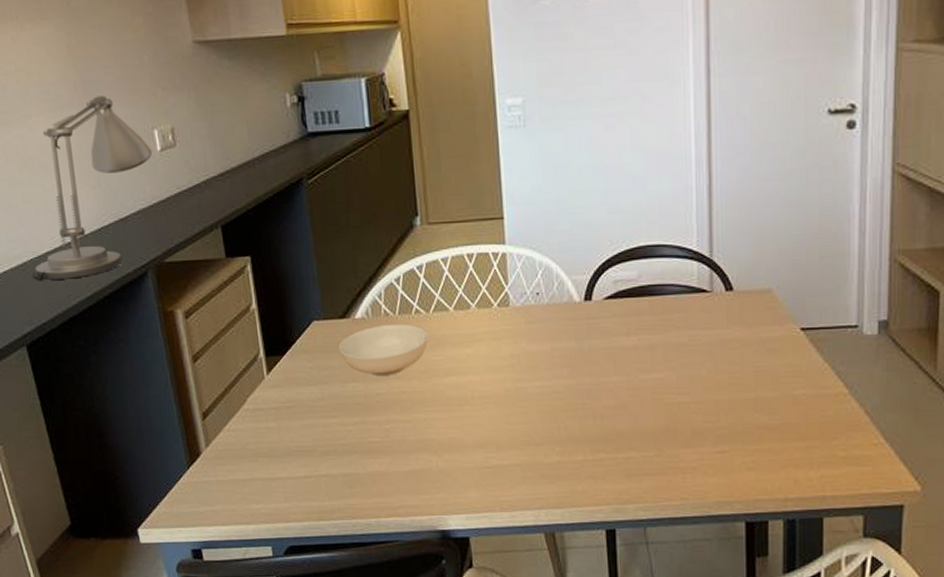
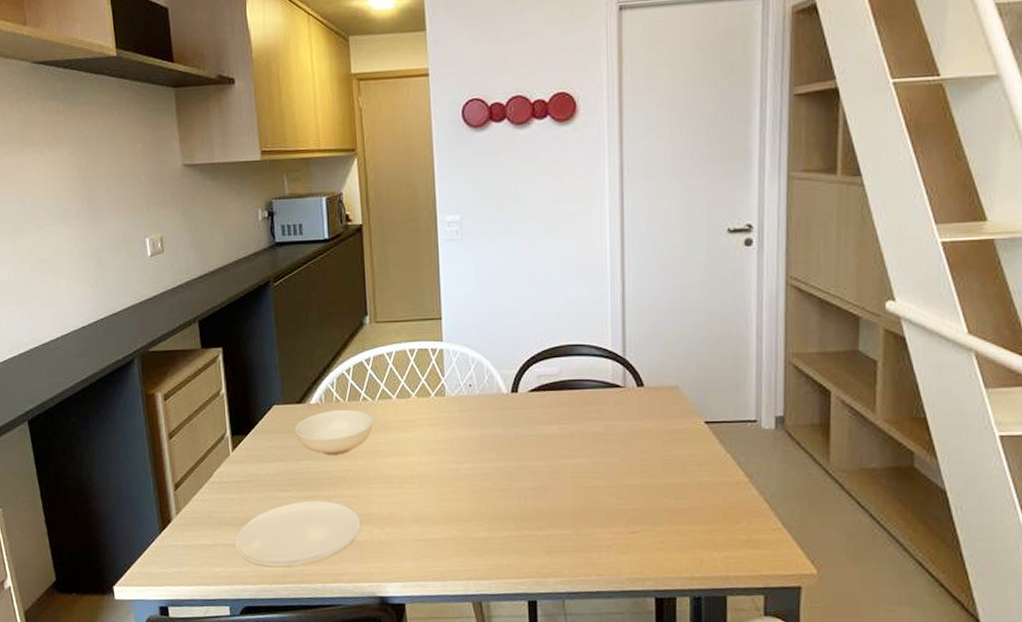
desk lamp: present [31,95,153,281] -> none [36,209,144,366]
plate: none [274,427,418,503] -> present [234,500,361,568]

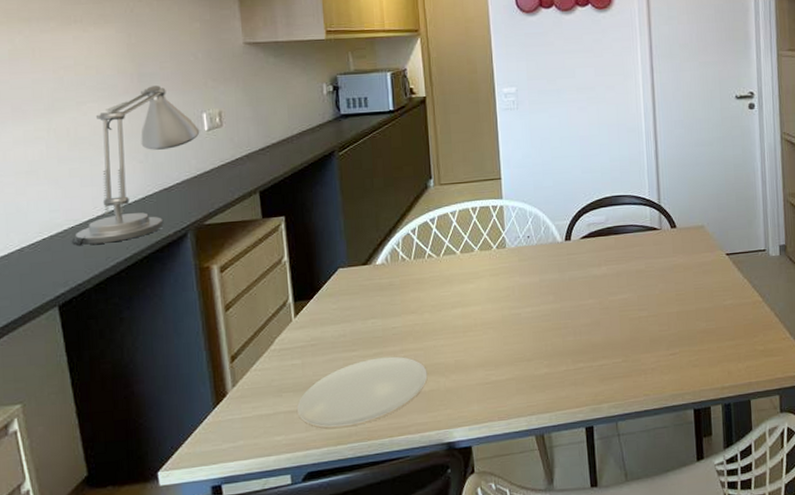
desk lamp: none [36,209,144,366] -> present [71,85,200,246]
bowl: present [295,409,374,455] -> none [360,266,439,312]

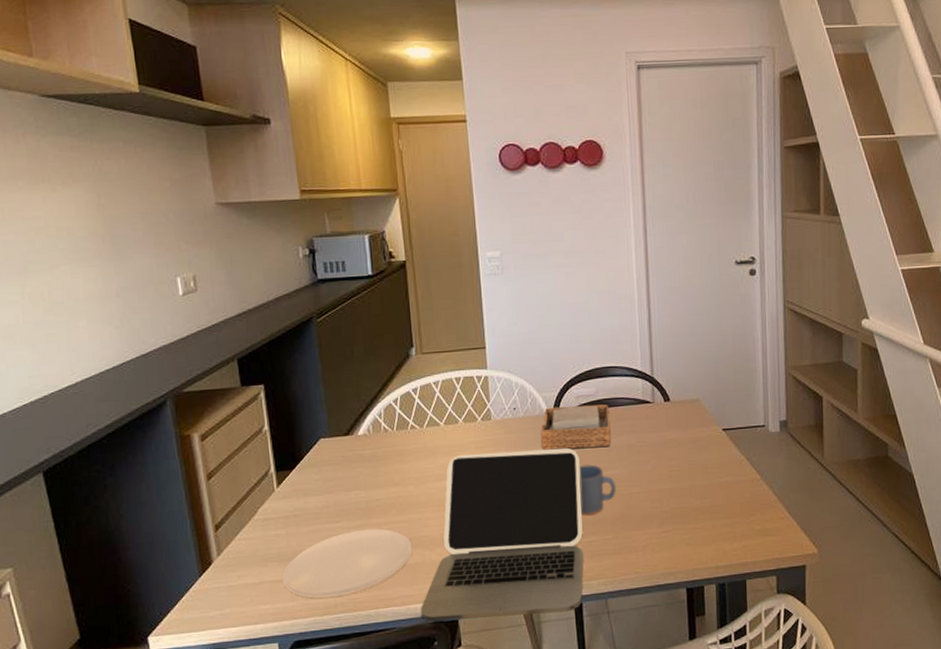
desk lamp: present [71,85,200,246] -> none [51,248,175,413]
laptop: none [435,274,595,450] -> present [421,447,584,622]
napkin holder: none [553,231,621,276] -> present [541,404,611,450]
mug: none [590,289,626,339] -> present [579,464,617,515]

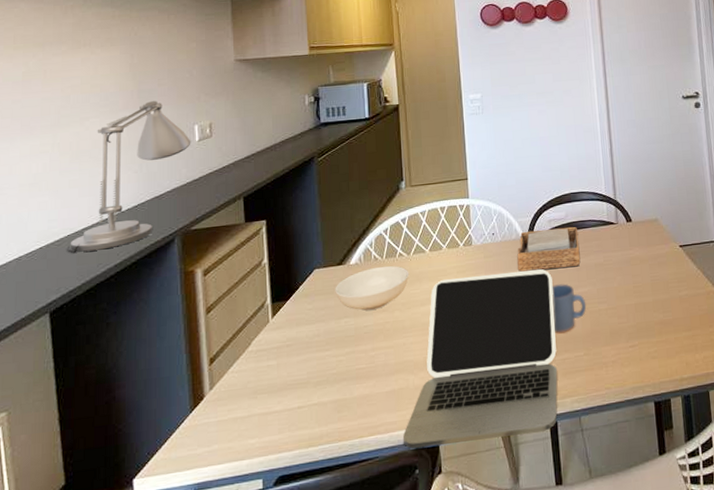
desk lamp: none [51,248,175,413] -> present [66,101,191,254]
plate: present [282,528,413,599] -> none [270,355,397,431]
bowl: none [343,438,423,484] -> present [335,265,410,311]

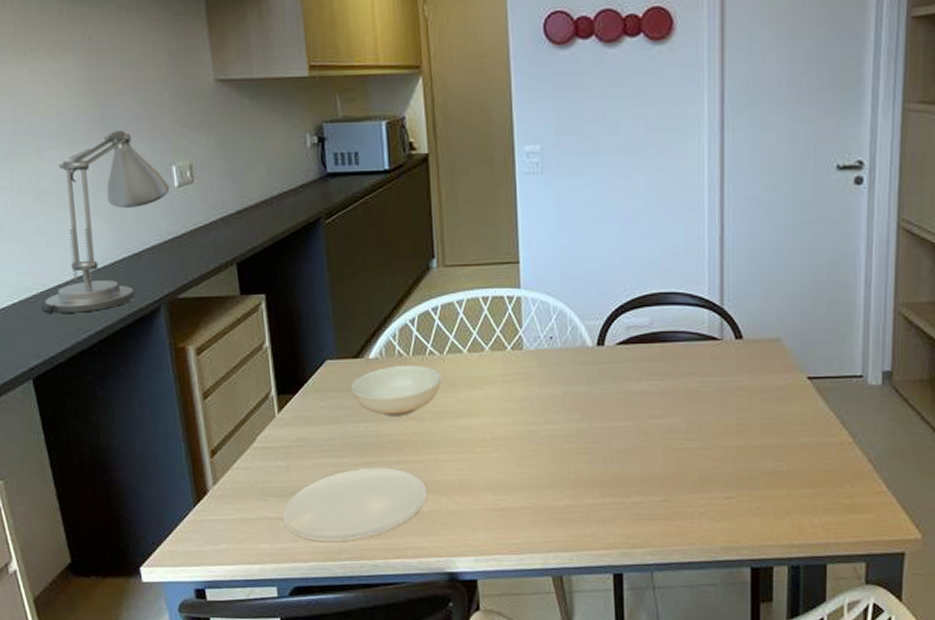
plate: none [270,355,397,431] -> present [282,467,427,543]
laptop: present [403,269,558,449] -> none [435,388,628,582]
napkin holder: present [517,226,581,272] -> none [582,337,667,391]
mug: present [552,283,587,333] -> none [625,410,671,470]

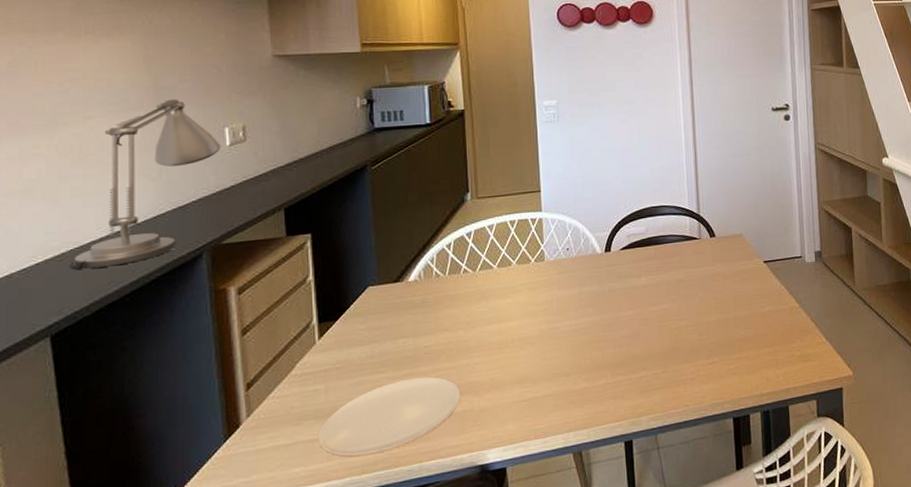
bowl: present [351,364,442,416] -> none [391,282,475,330]

